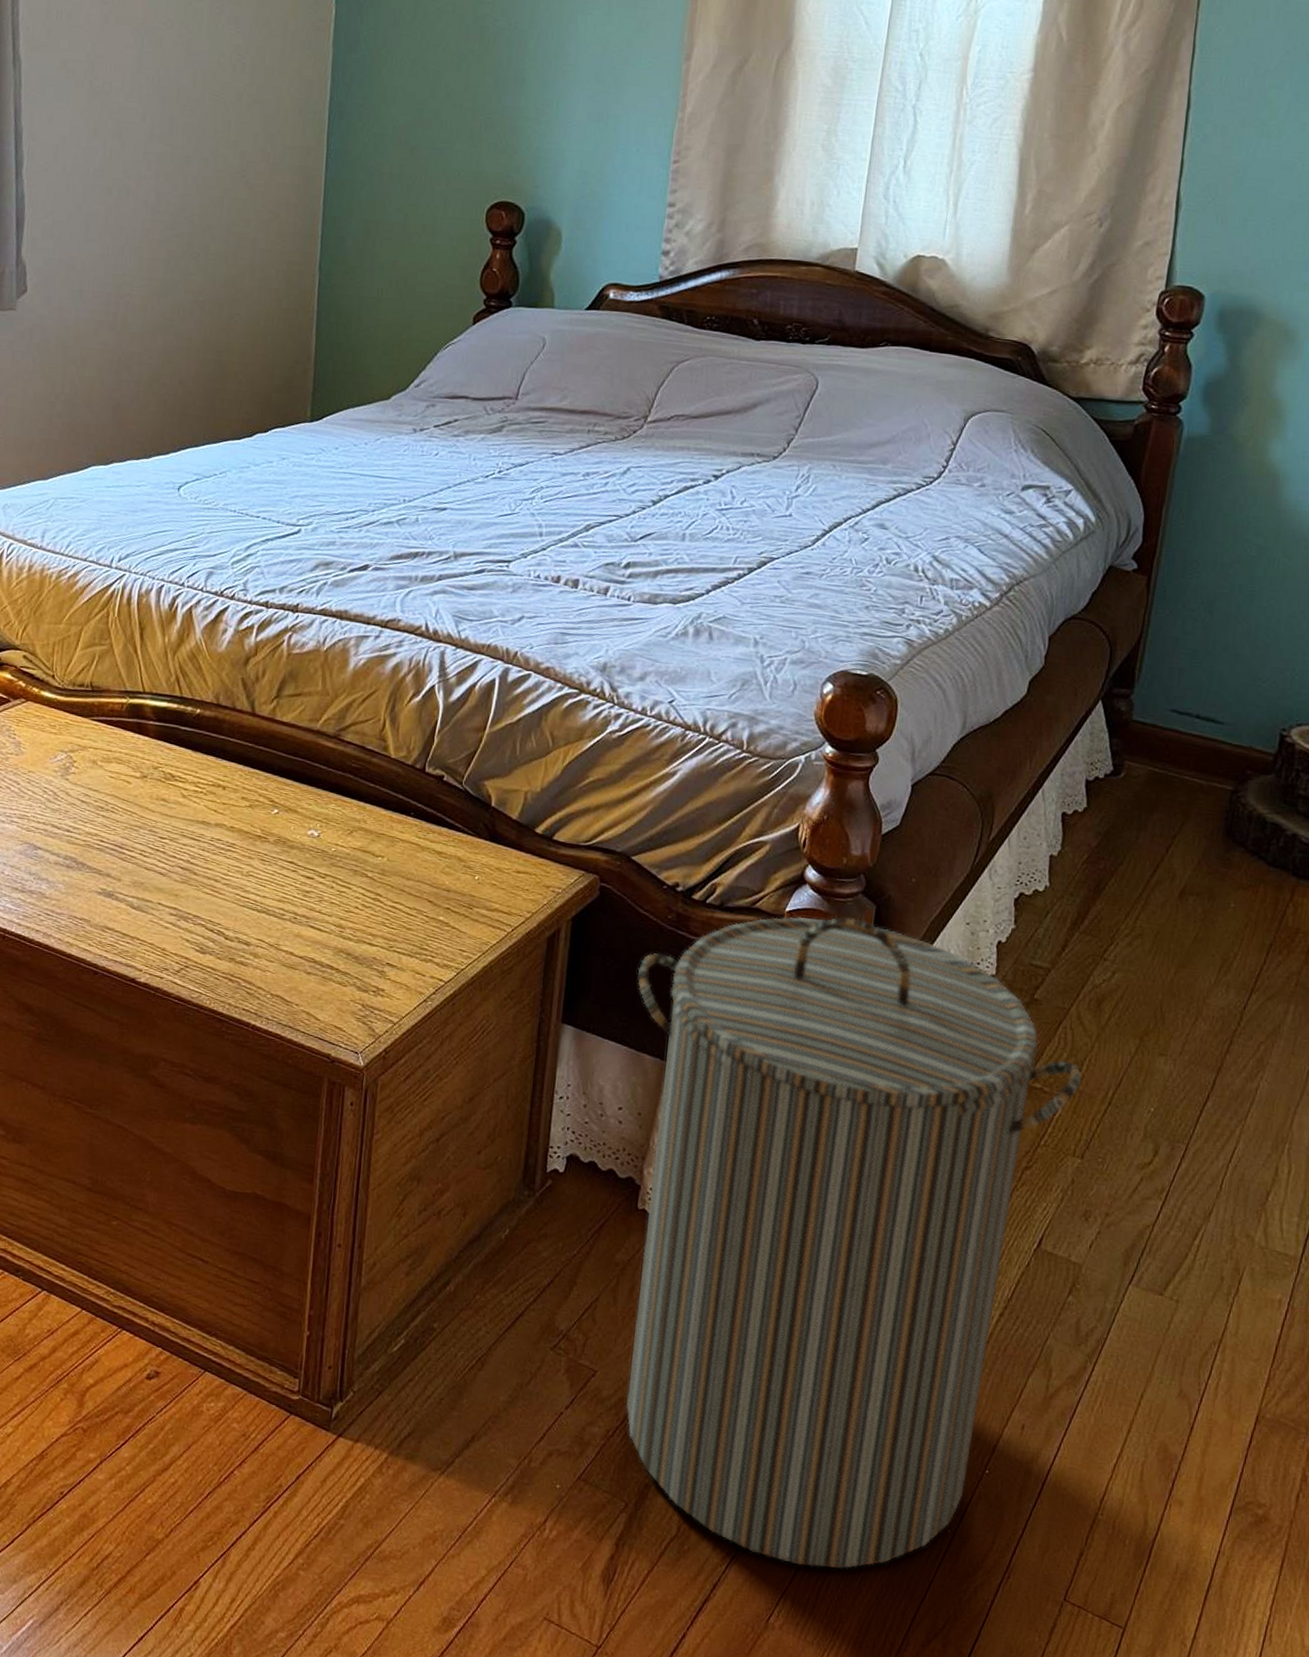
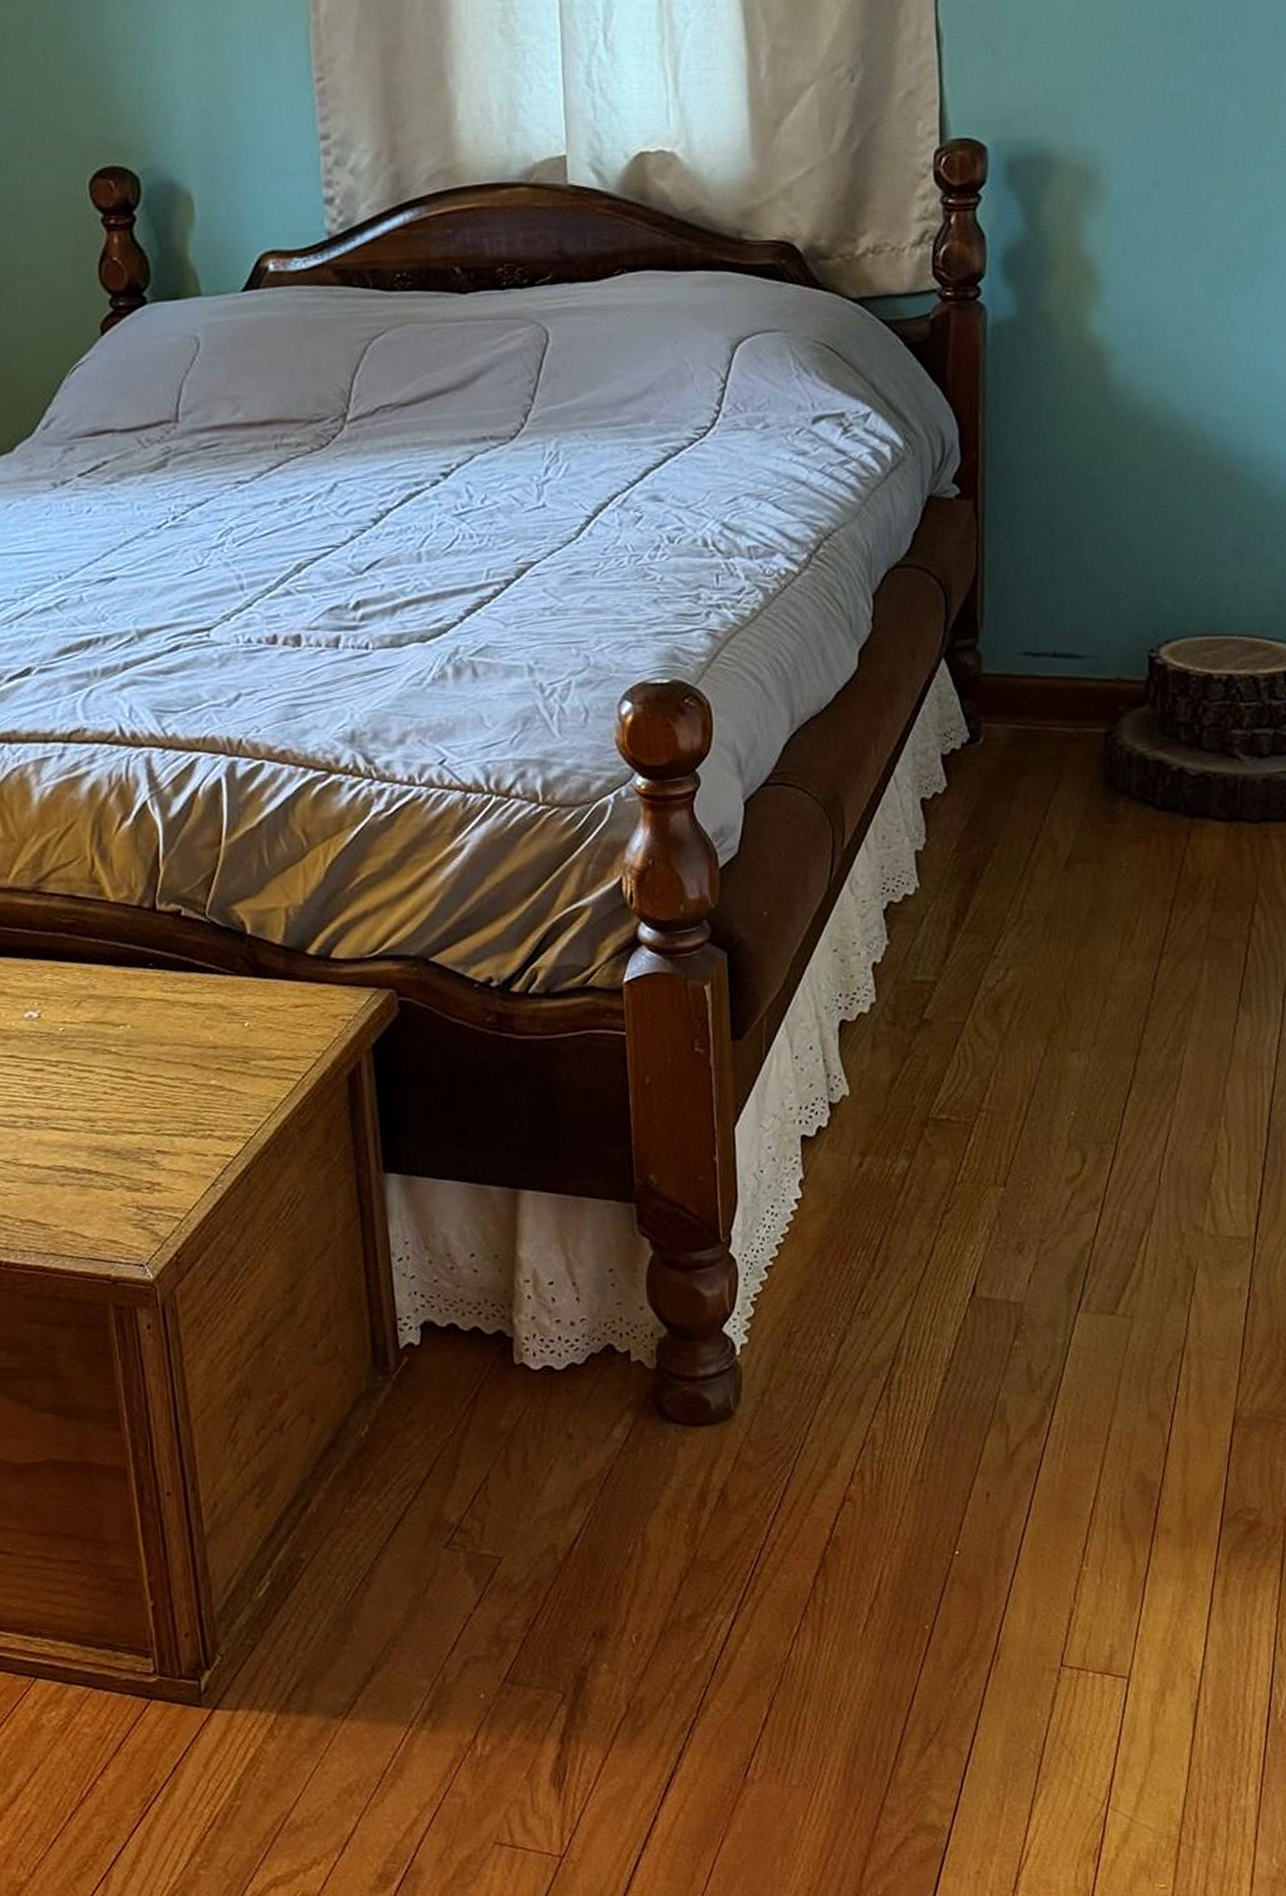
laundry hamper: present [625,916,1082,1570] -> none [462,972,991,1709]

